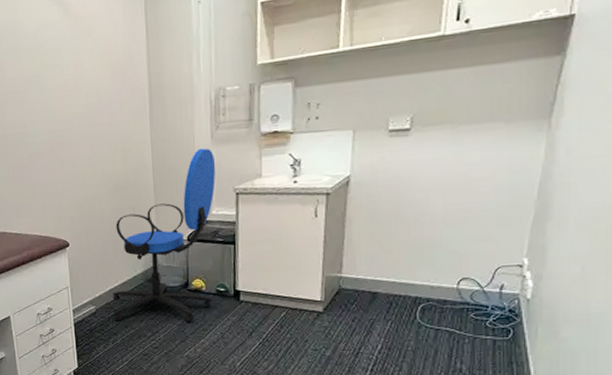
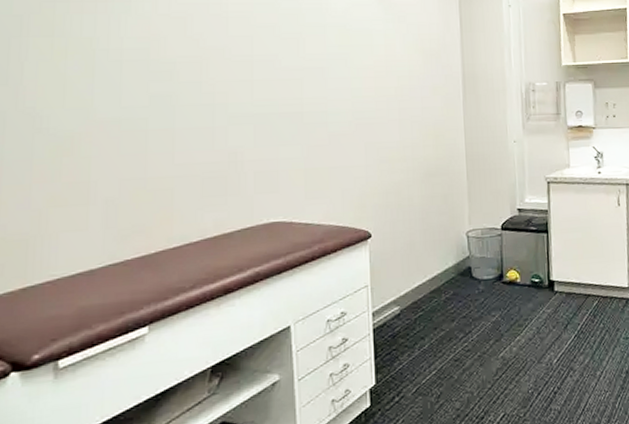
office chair: present [112,148,216,322] -> none [420,137,528,323]

